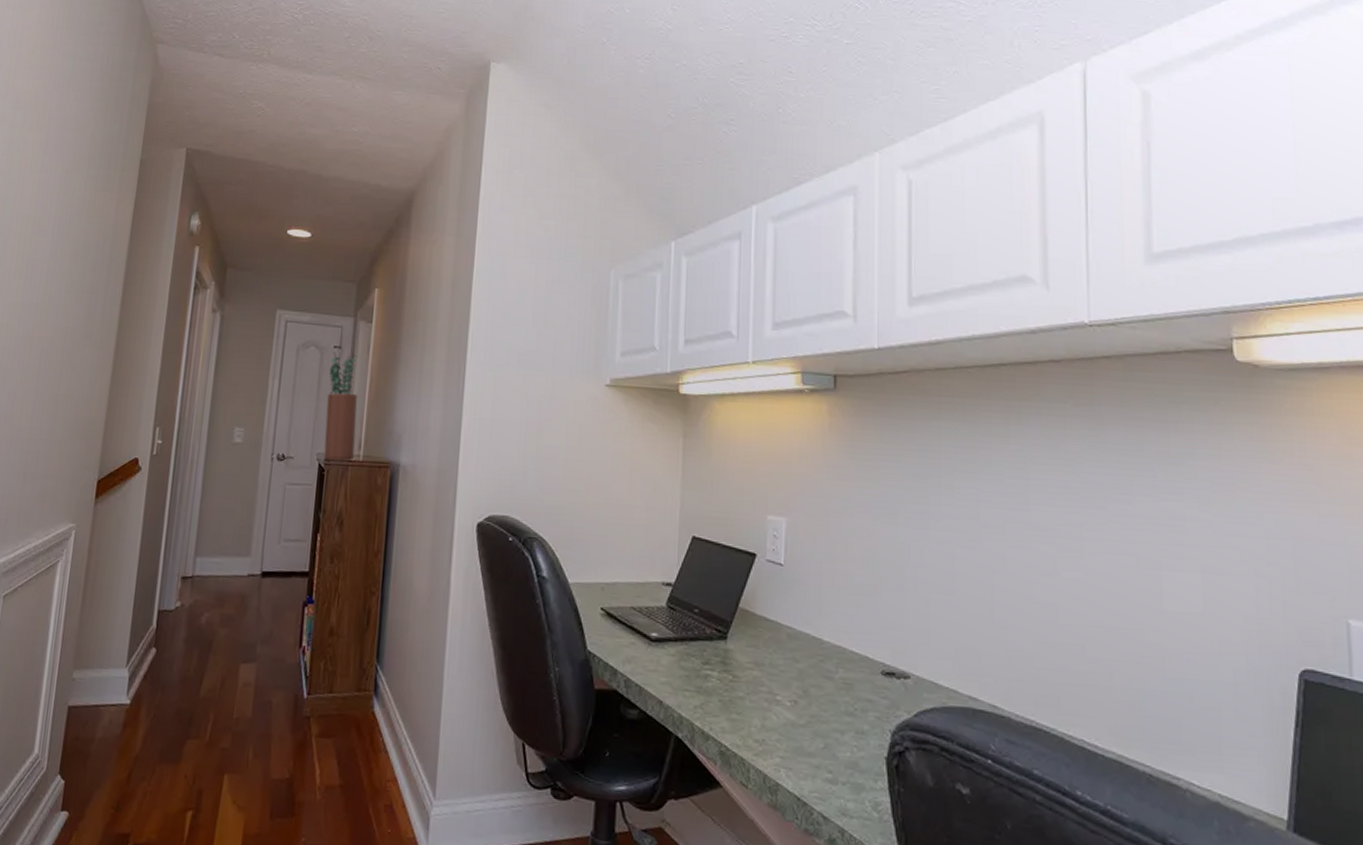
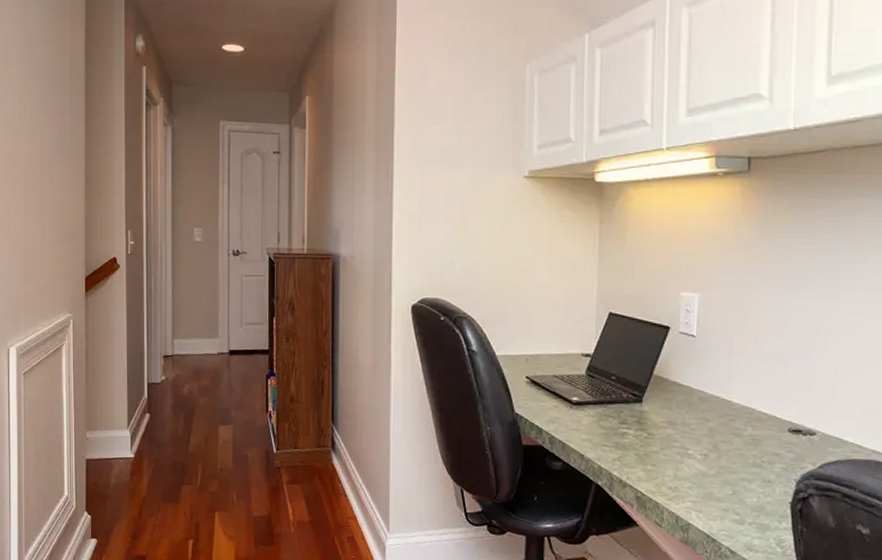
vase: present [323,348,358,461] -> none [270,153,299,255]

